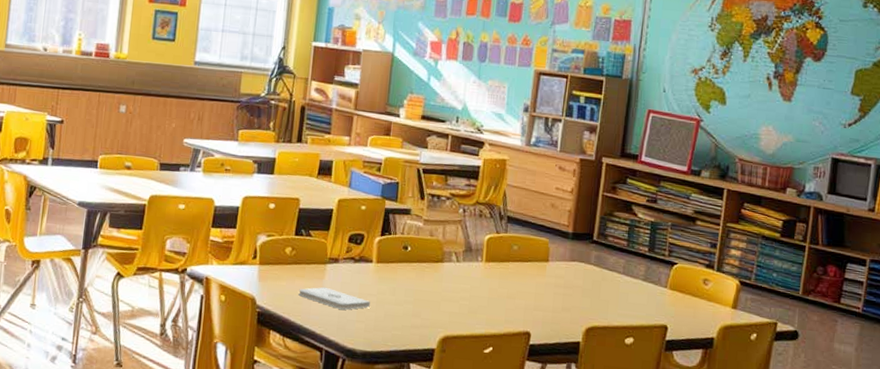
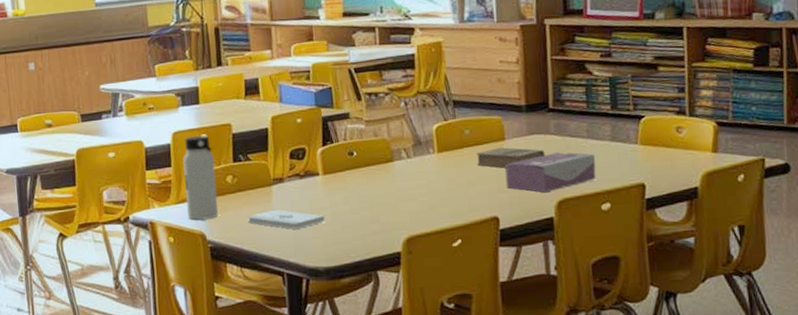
water bottle: none [243,203,279,285] -> present [182,135,219,221]
book: none [518,267,583,288] -> present [476,147,546,168]
tissue box: none [542,282,627,318] -> present [505,152,596,193]

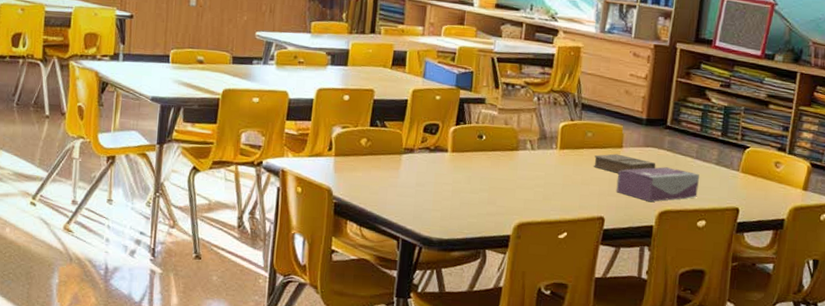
water bottle: present [182,135,219,221] -> none [319,95,354,177]
notepad: present [248,209,325,229] -> none [374,177,446,199]

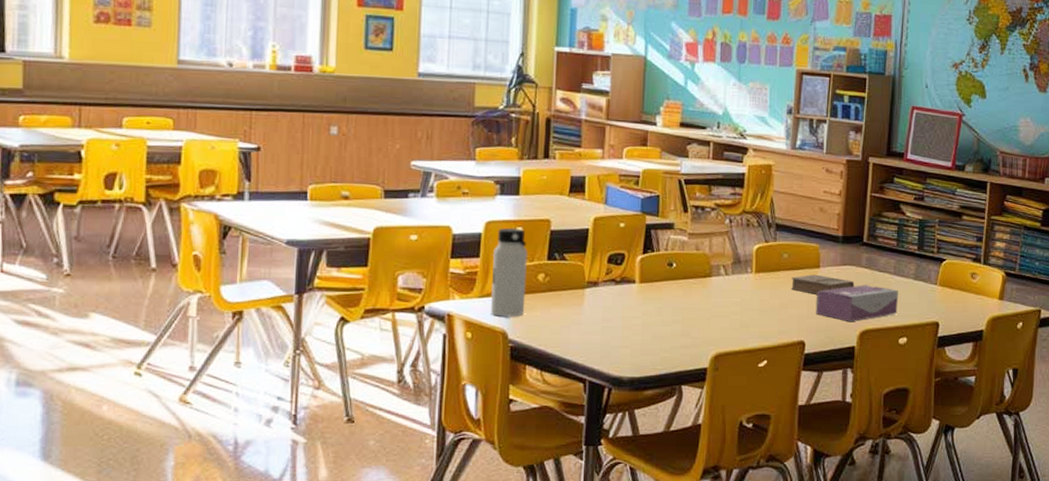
water bottle: none [319,95,354,177] -> present [491,227,529,318]

